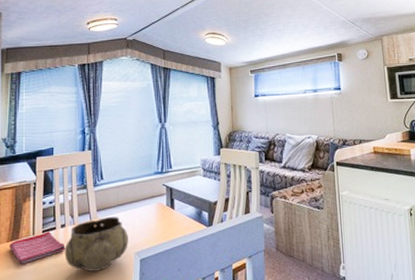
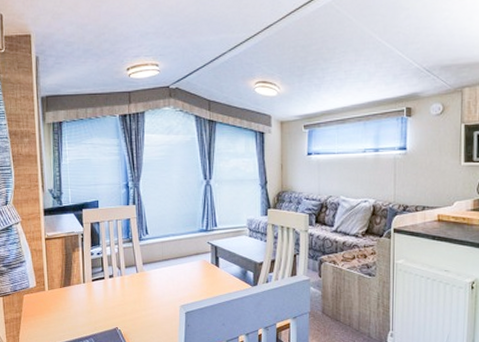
dish towel: present [9,231,66,264] -> none [62,281,114,308]
decorative bowl: present [64,217,128,272] -> none [113,271,174,320]

